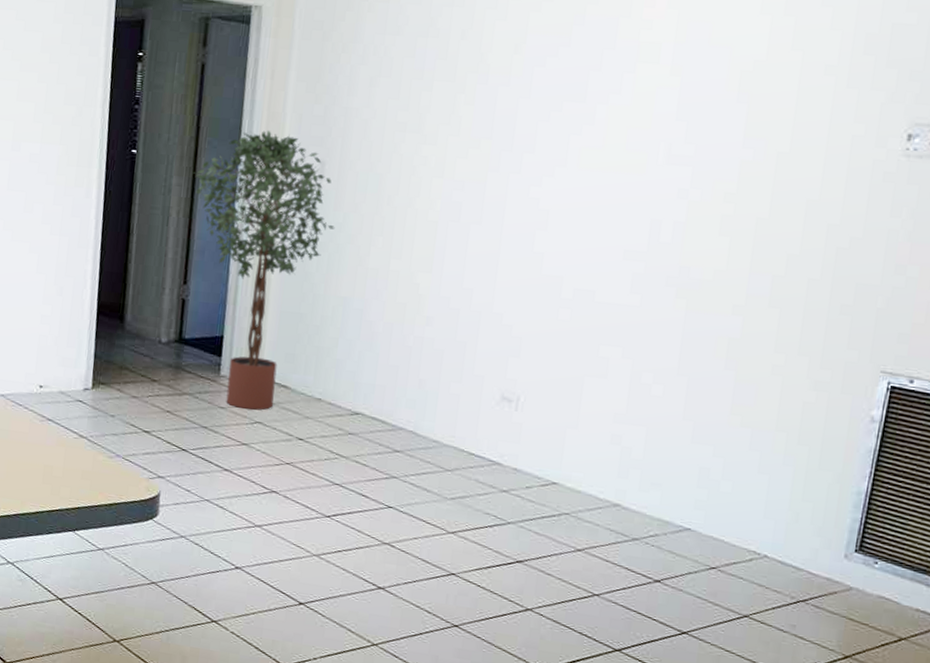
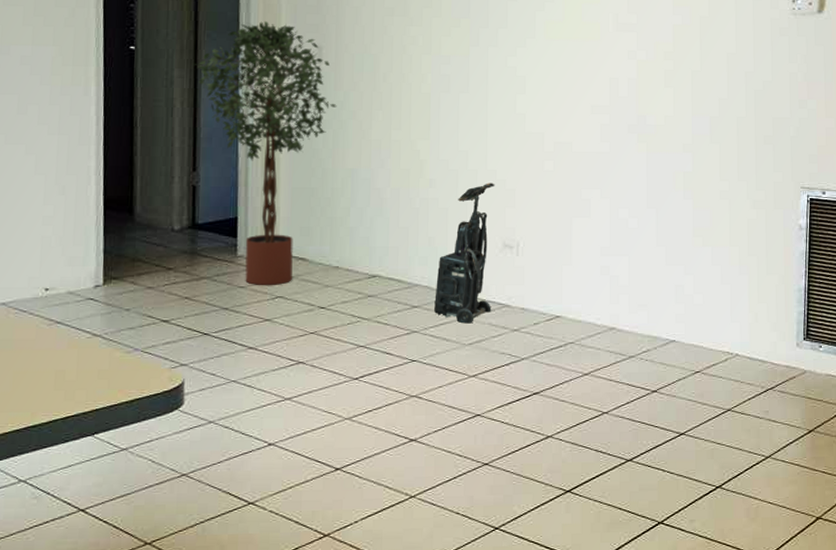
vacuum cleaner: none [416,327,500,477] -> present [433,183,495,324]

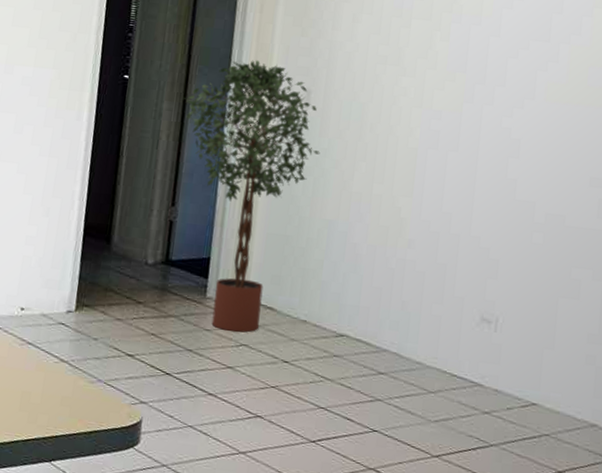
vacuum cleaner: present [433,183,495,324] -> none [400,249,478,399]

